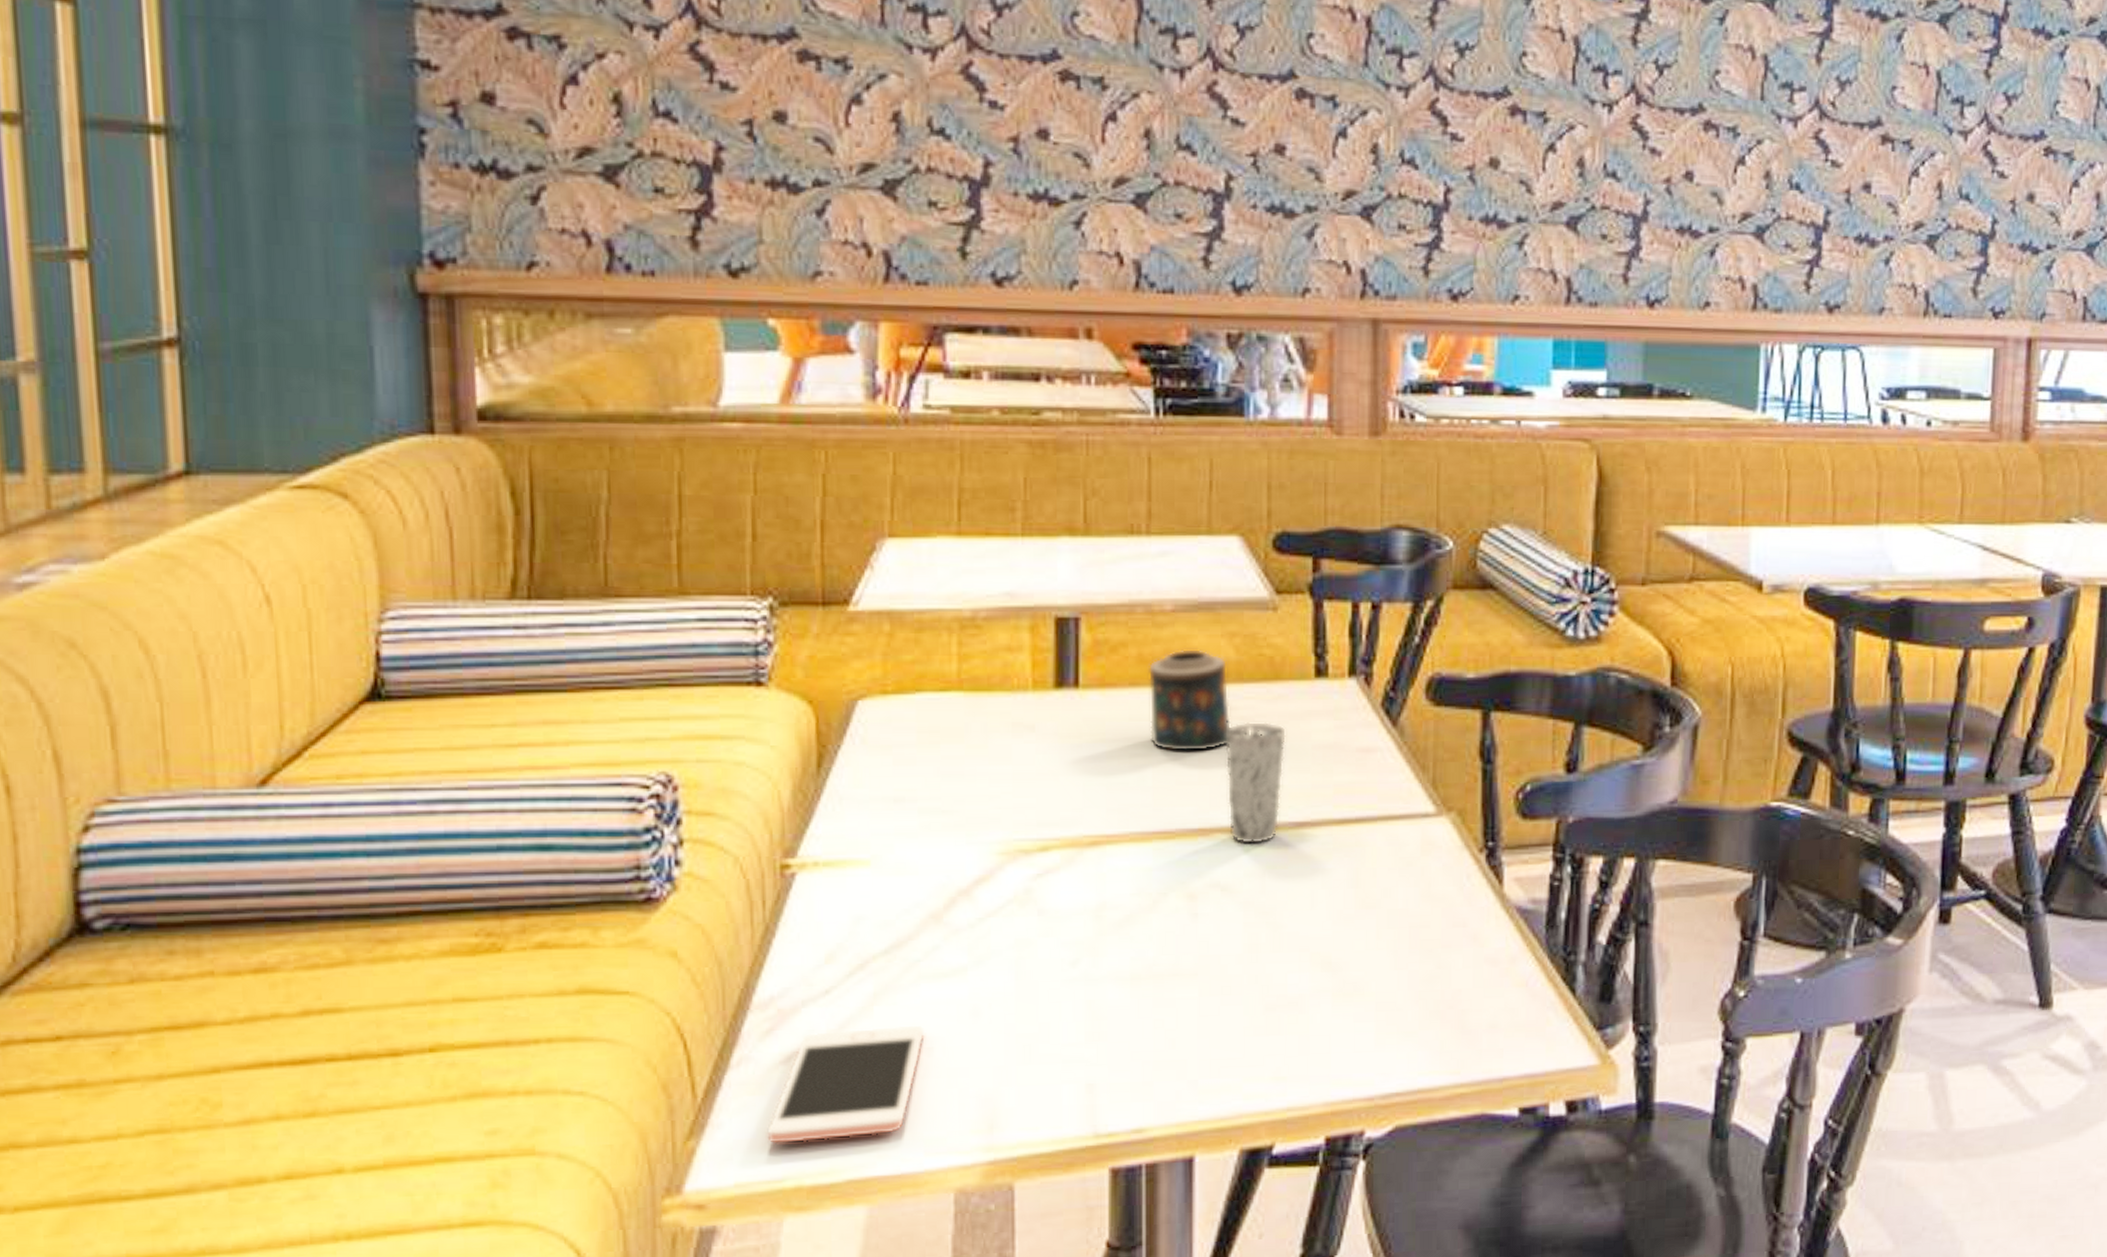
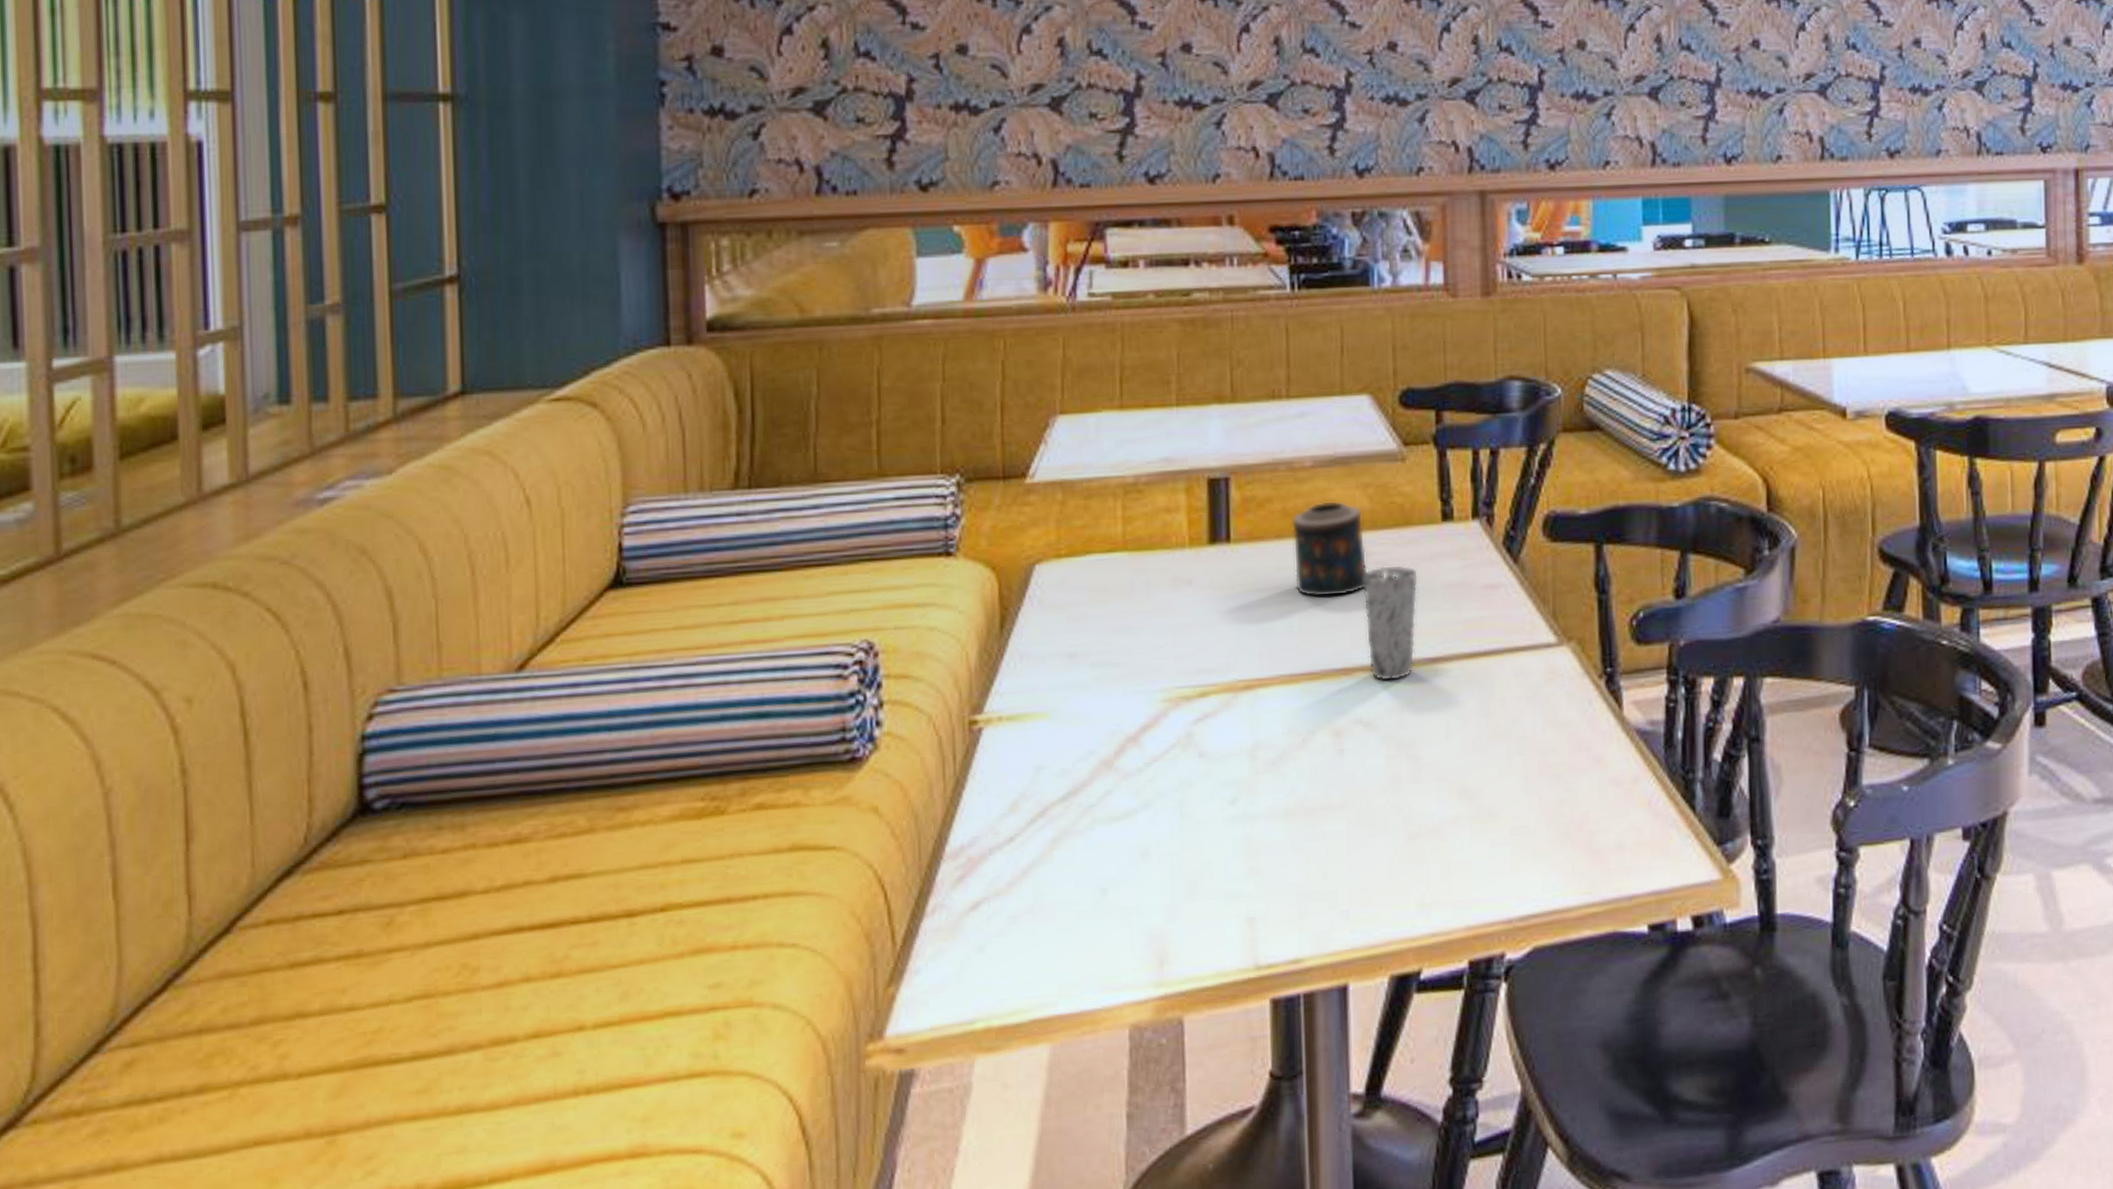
cell phone: present [766,1024,926,1145] -> none [958,866,1101,988]

